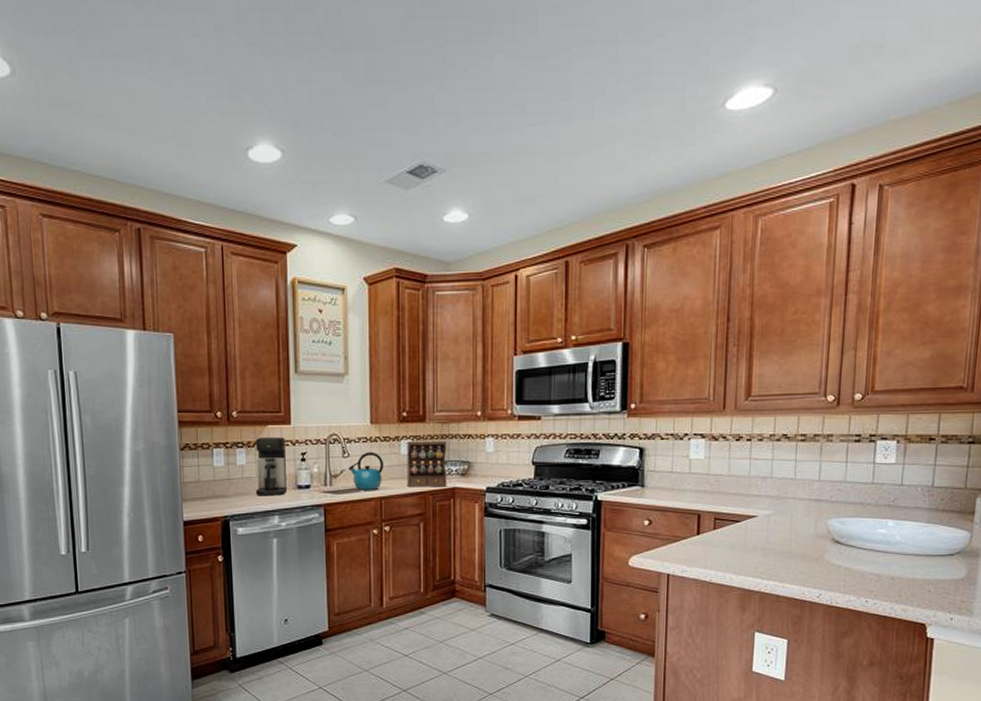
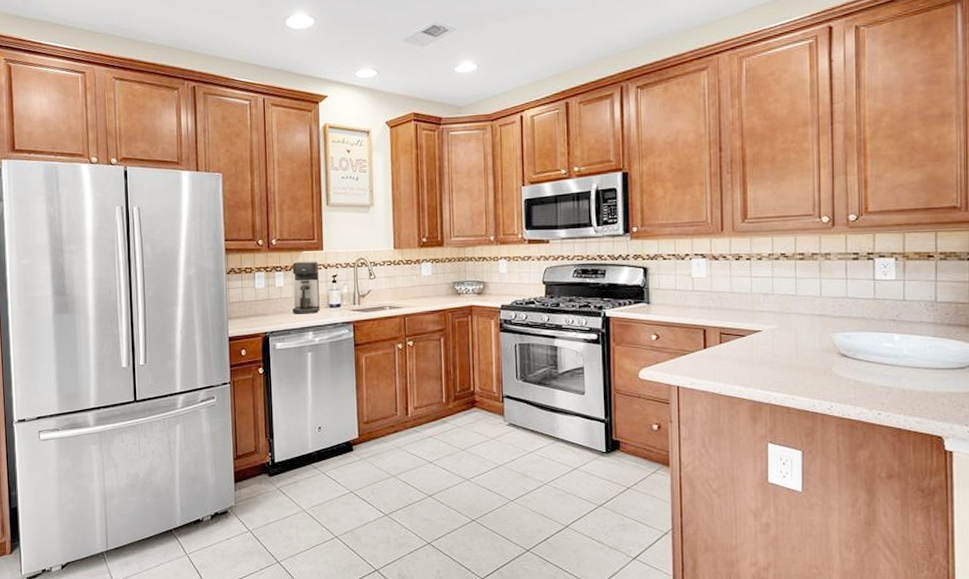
kettle: present [348,451,384,490] -> none [375,273,407,308]
spice rack: present [407,440,447,488] -> none [427,263,465,306]

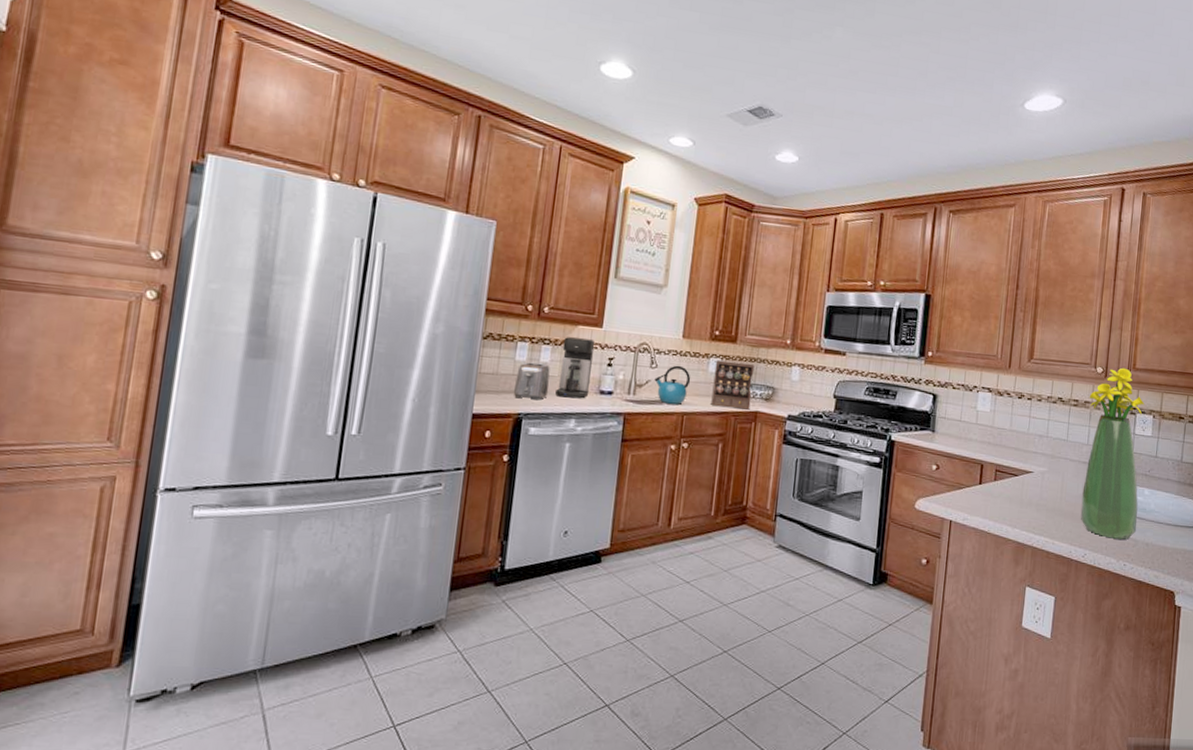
toaster: none [258,288,287,320] -> present [513,362,550,400]
kettle: none [375,273,407,308] -> present [654,365,691,405]
spice rack: none [427,263,465,306] -> present [711,360,755,410]
bouquet: none [816,213,889,388] -> present [1080,367,1145,540]

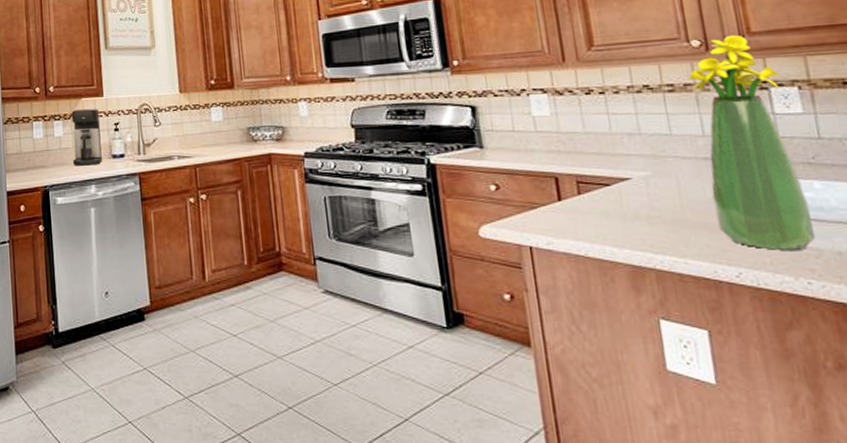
toaster: present [513,362,550,400] -> none [36,138,67,173]
kettle: present [654,365,691,405] -> none [161,119,196,158]
spice rack: present [711,360,755,410] -> none [217,106,262,155]

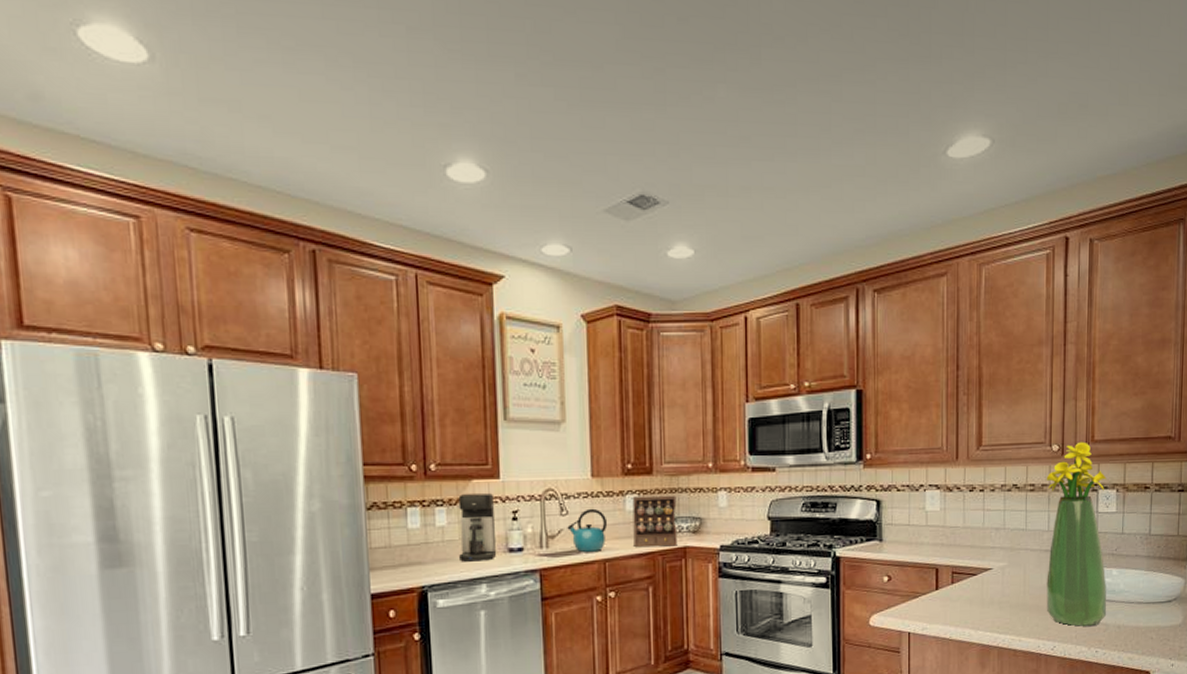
kettle: none [161,119,196,158] -> present [567,508,608,552]
spice rack: none [217,106,262,155] -> present [632,495,678,548]

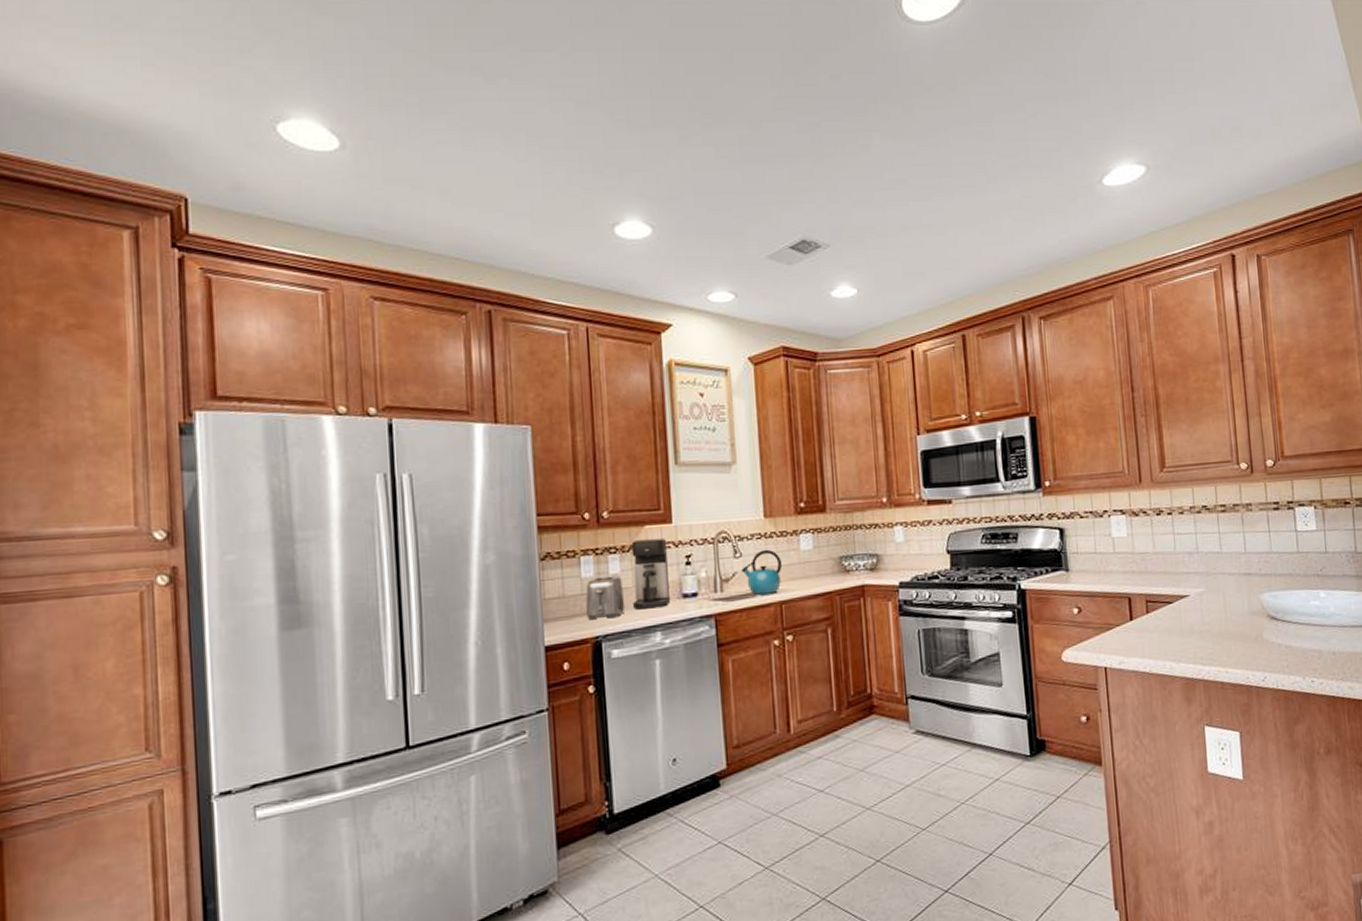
toaster: none [411,527,452,570] -> present [585,575,626,620]
spice rack: present [632,495,678,548] -> none [806,532,855,588]
bouquet: present [1046,441,1107,626] -> none [1237,458,1319,655]

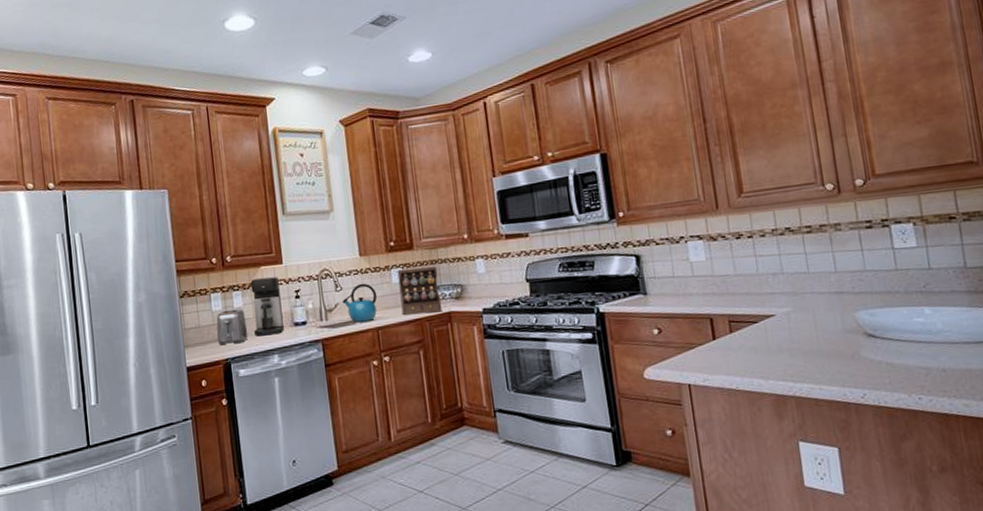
spice rack: none [806,532,855,588] -> present [397,266,443,316]

